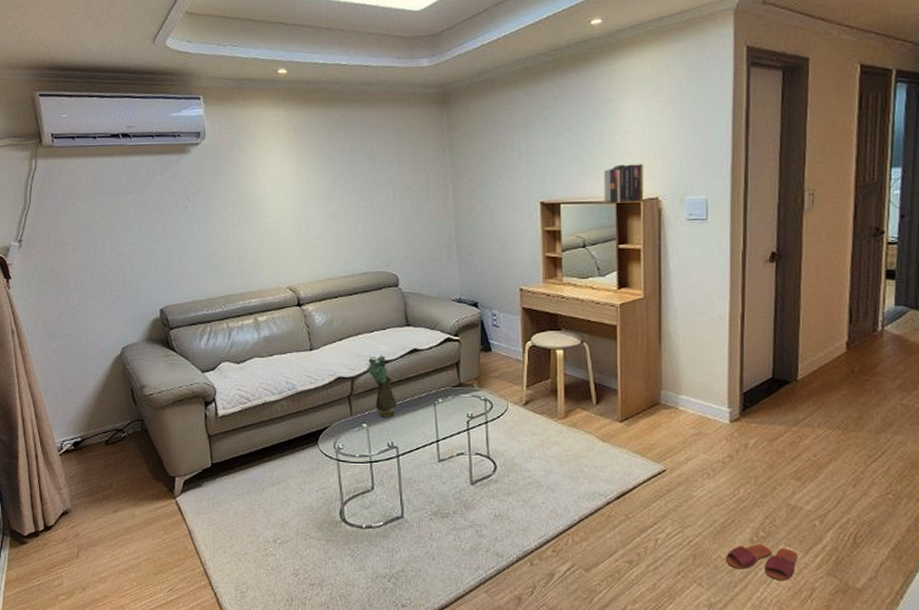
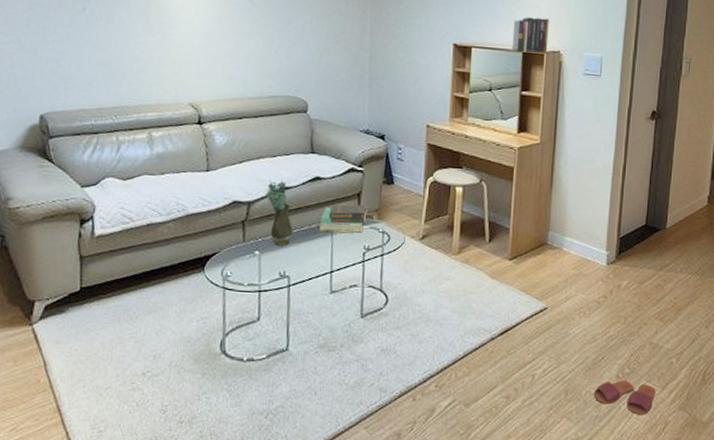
books: none [422,374,467,404] -> present [319,204,367,234]

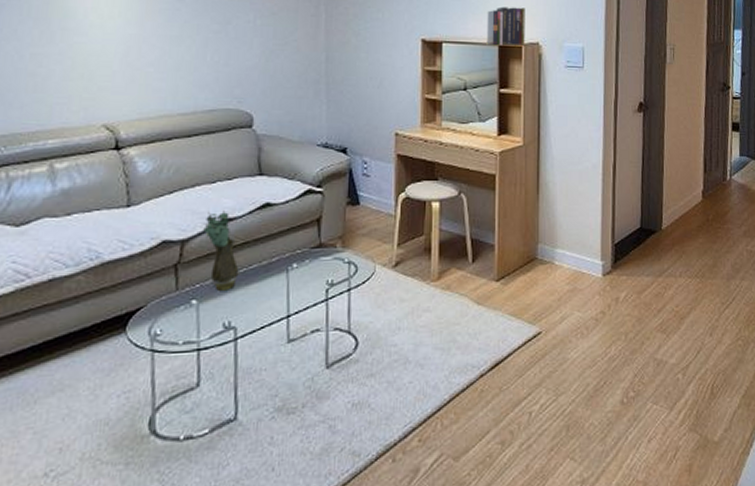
books: present [319,204,367,234] -> none [272,233,329,271]
slippers: present [594,380,656,415] -> none [598,405,664,444]

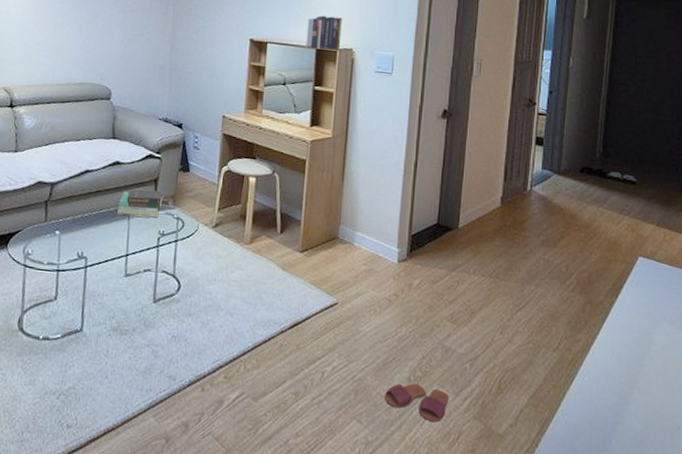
vase: present [203,209,239,291] -> none [68,162,92,227]
books: none [272,233,329,271] -> present [117,189,164,218]
slippers: none [598,405,664,444] -> present [385,383,449,422]

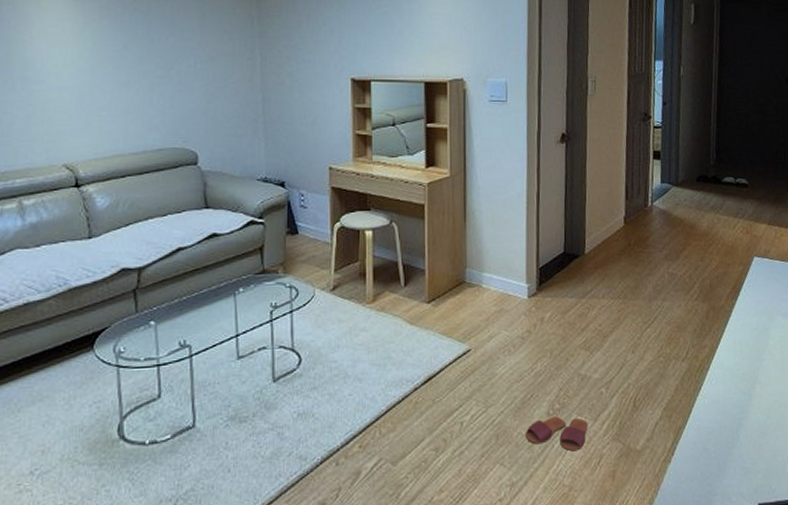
books: present [117,189,164,218] -> none [221,260,272,295]
books: present [305,15,342,51] -> none [412,45,450,83]

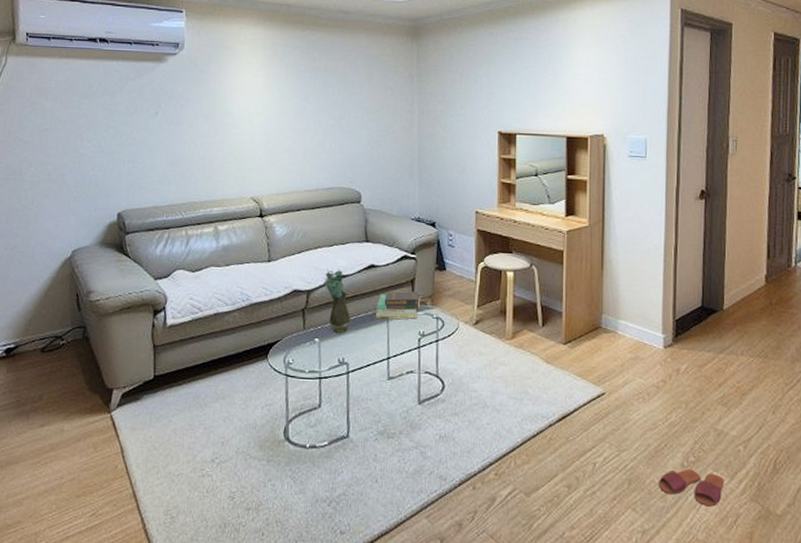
vase: none [157,239,191,313] -> present [323,268,351,333]
books: none [221,260,272,295] -> present [376,291,421,320]

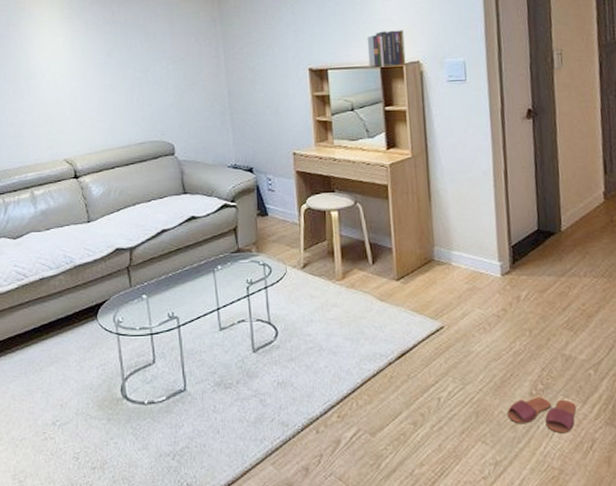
vase: present [323,268,351,333] -> none [145,222,176,288]
books: present [376,291,421,320] -> none [201,240,246,272]
books: none [555,102,591,138] -> present [367,30,406,68]

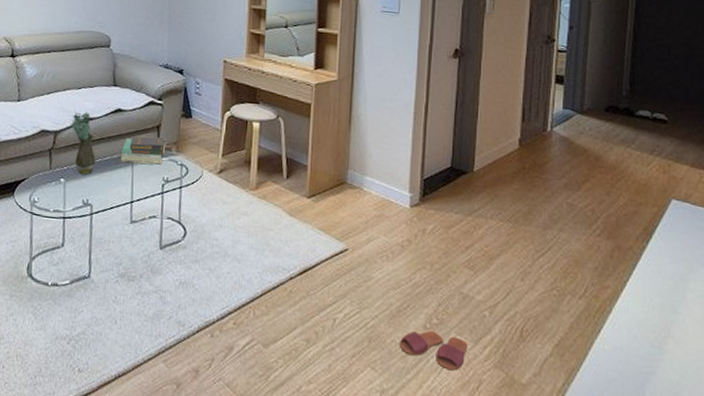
vase: none [145,222,176,288] -> present [71,110,96,175]
books: none [201,240,246,272] -> present [121,136,166,165]

